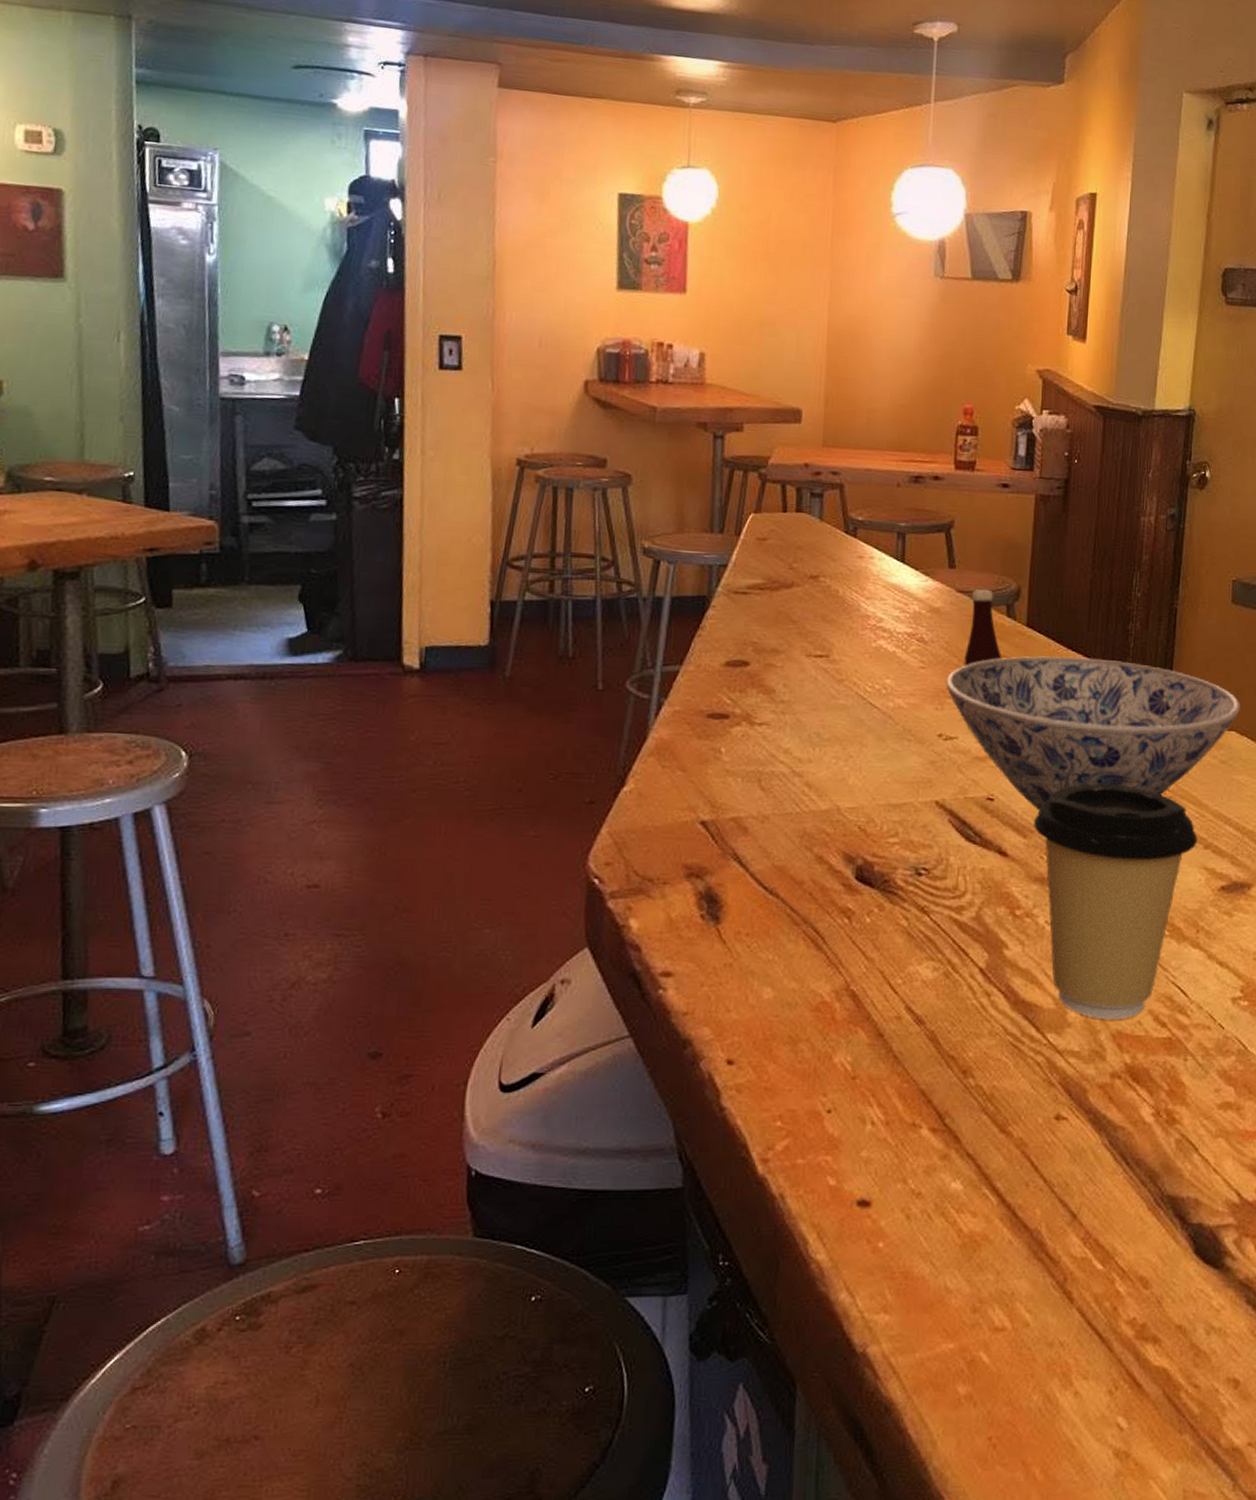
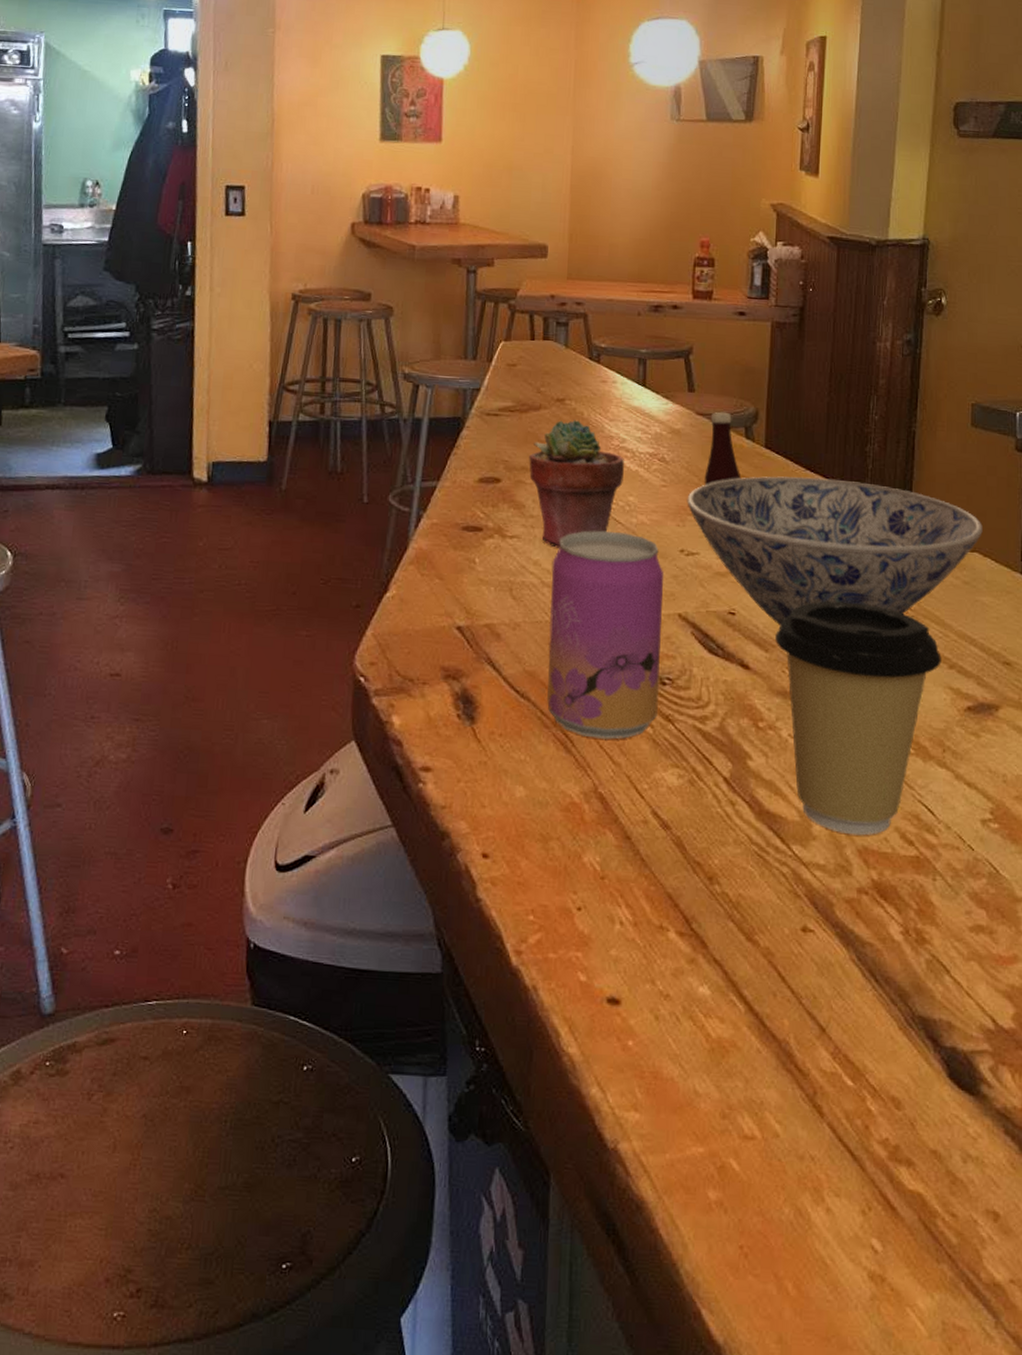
potted succulent: none [780,597,881,735] -> present [529,419,624,548]
beer can: none [797,715,922,934] -> present [547,530,664,740]

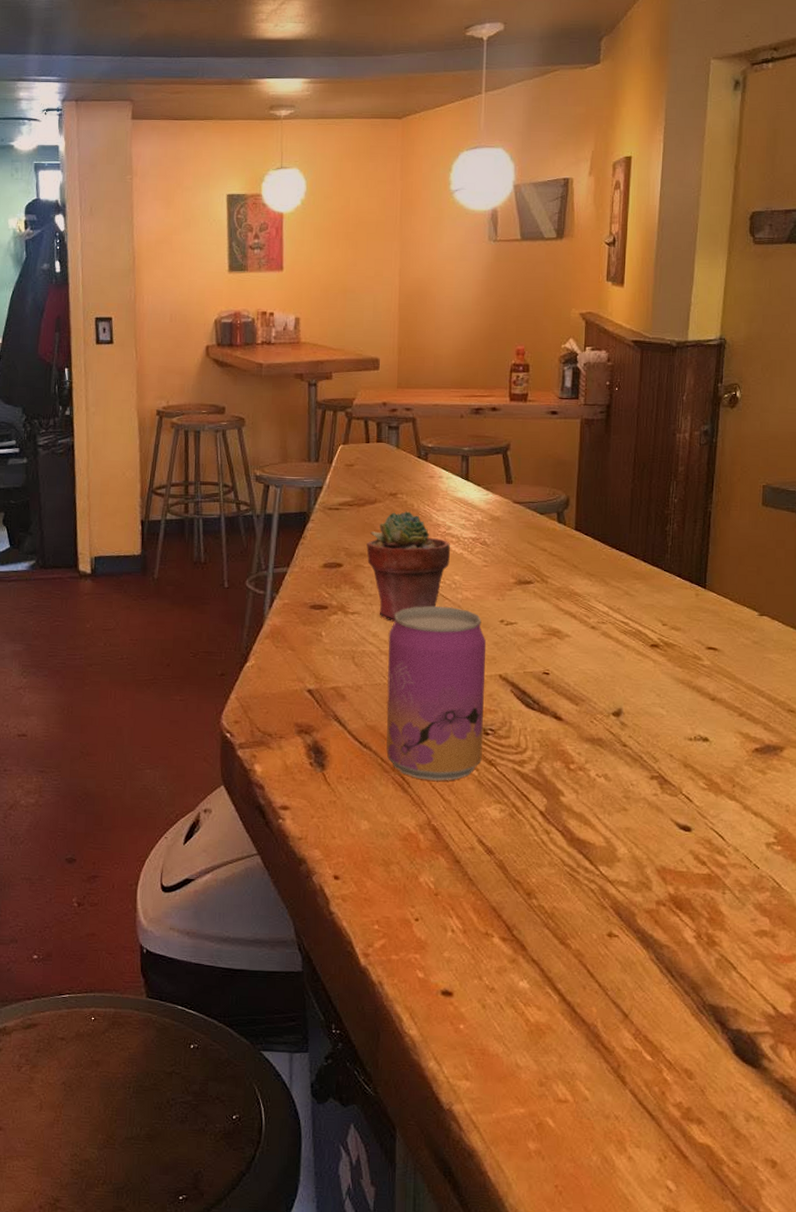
bowl: present [687,476,983,625] -> none [506,554,771,682]
tabasco sauce: present [704,411,742,485] -> none [521,500,554,564]
coffee cup: present [775,601,942,836] -> none [585,661,733,858]

